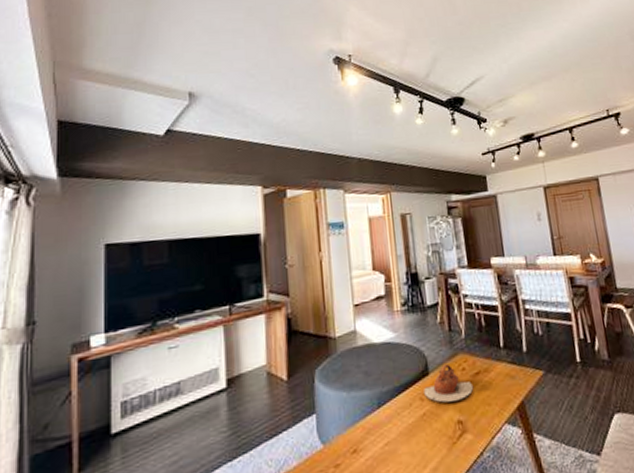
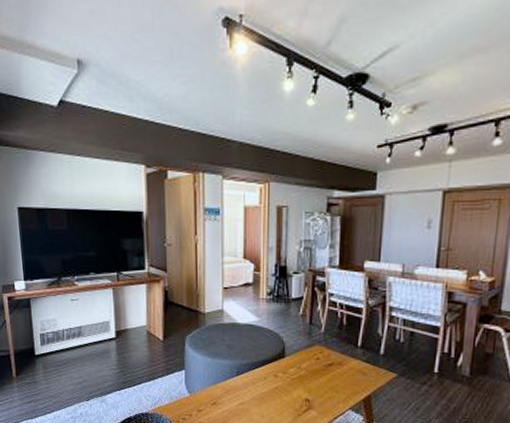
teapot: present [424,363,474,403] -> none [279,351,325,383]

